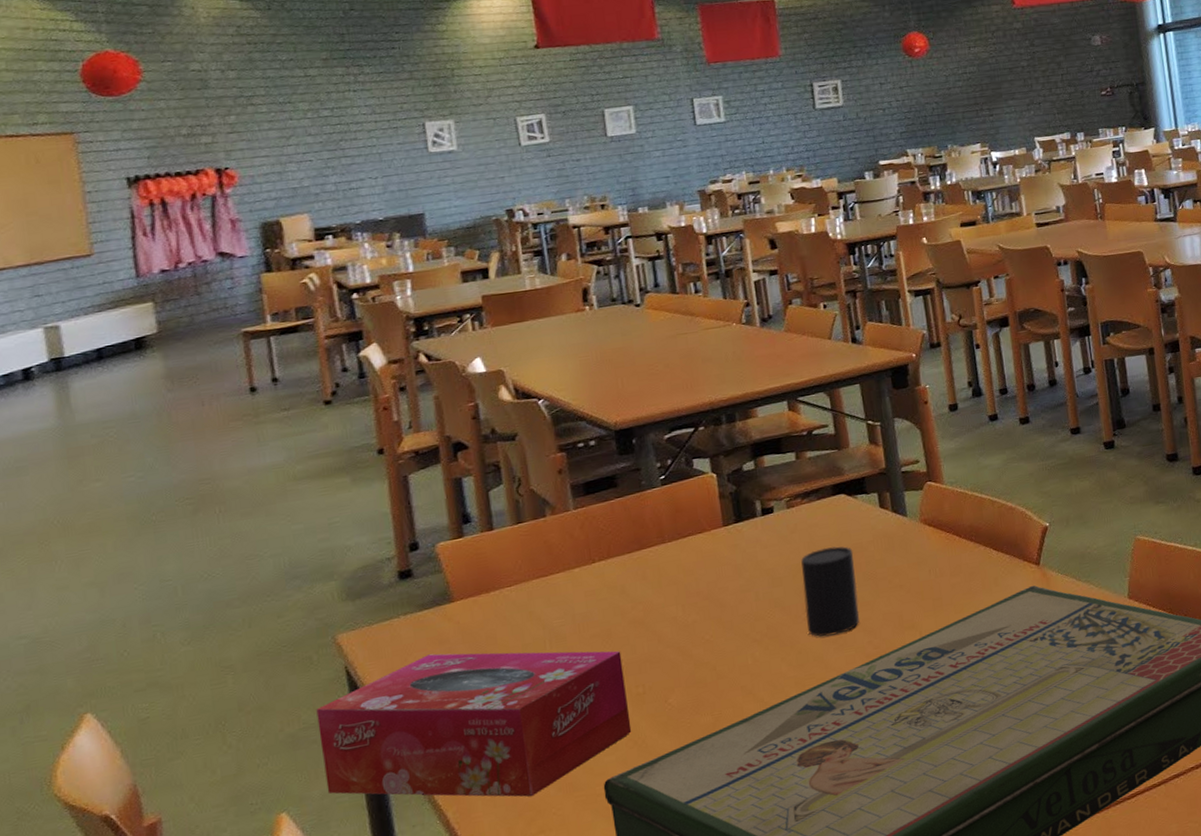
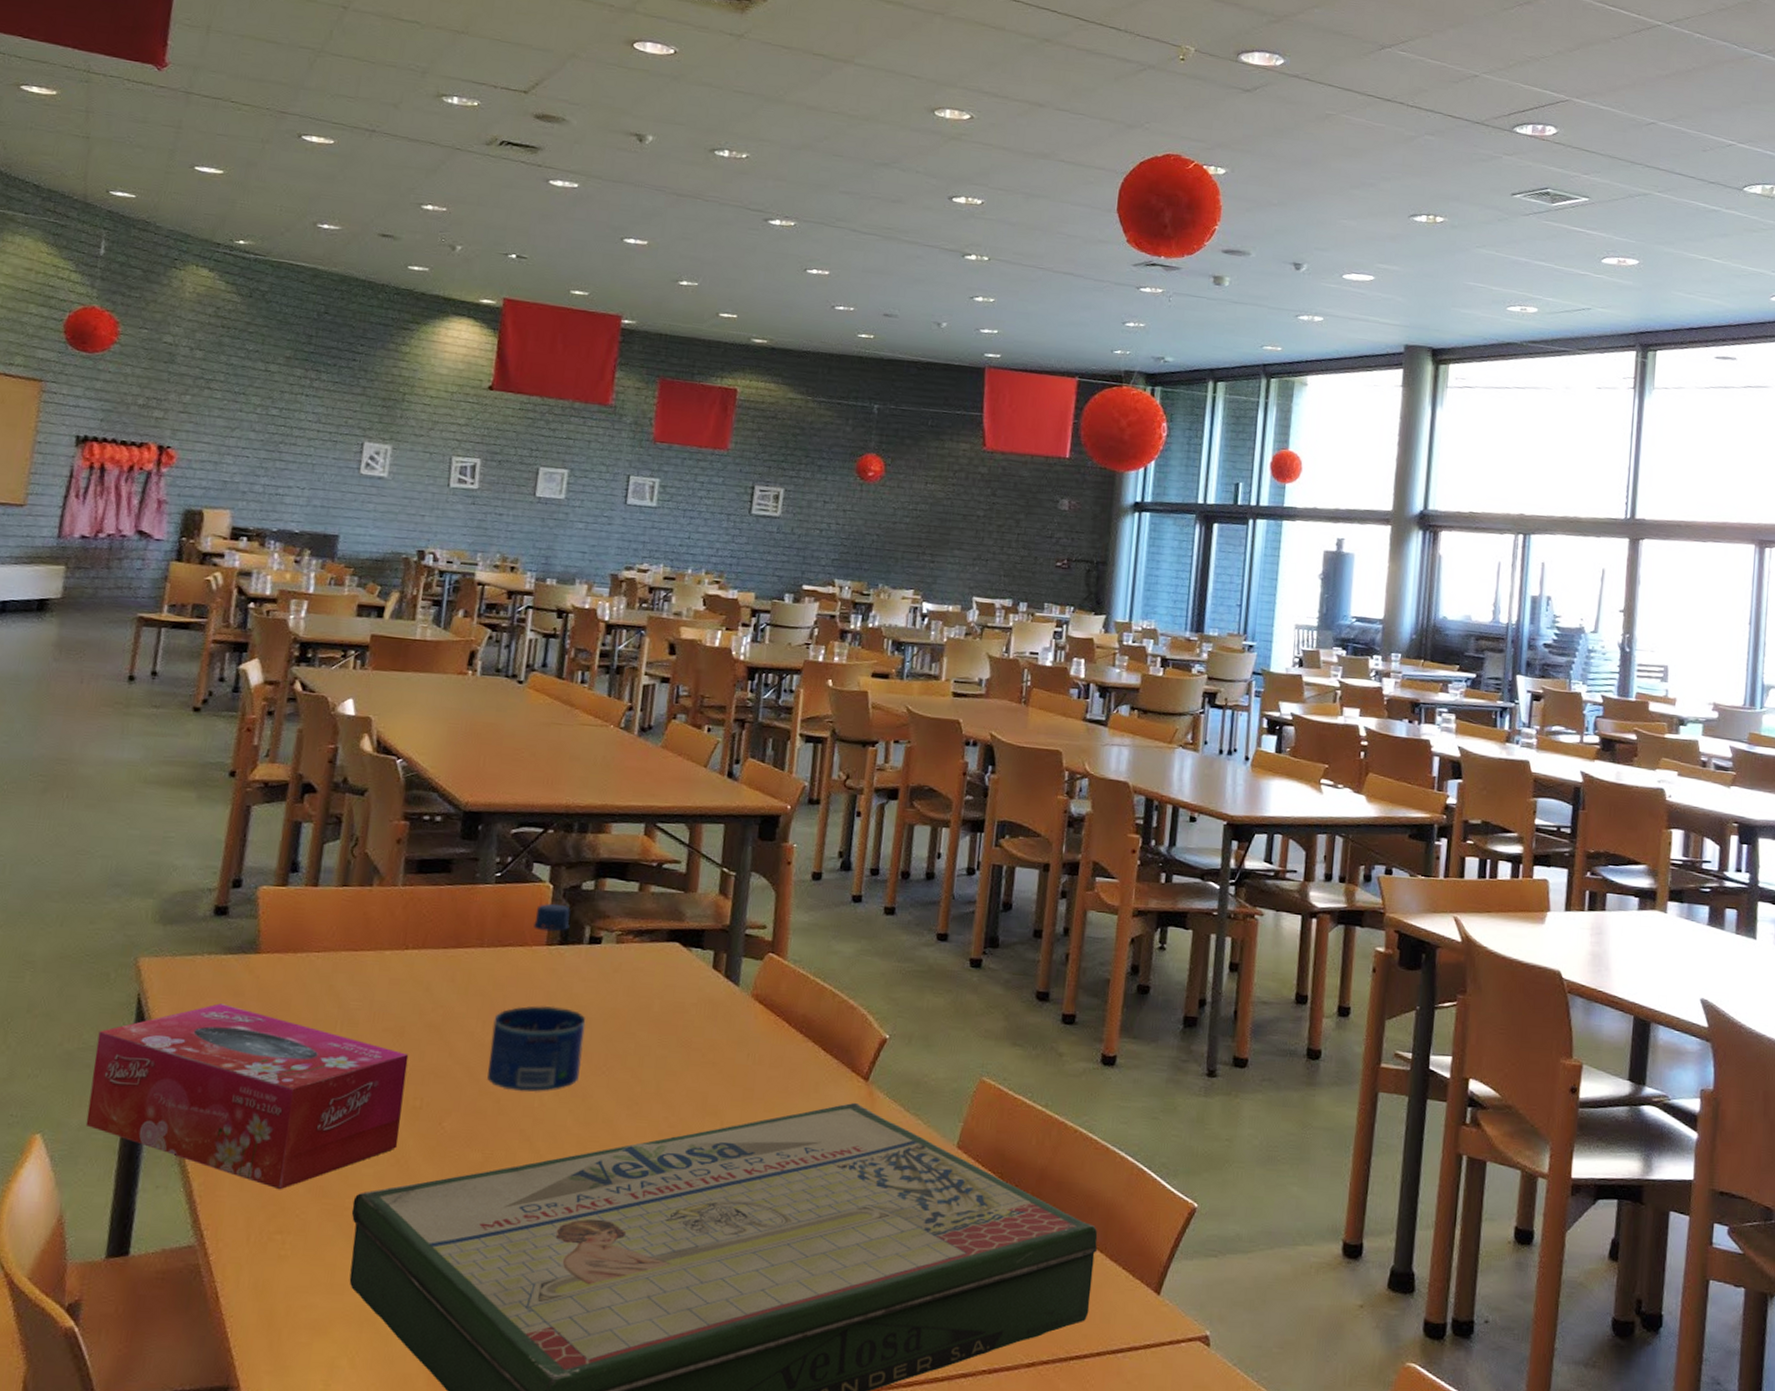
water bottle: none [692,488,783,658] -> present [487,903,586,1093]
cup: present [801,546,860,637] -> none [604,997,673,1100]

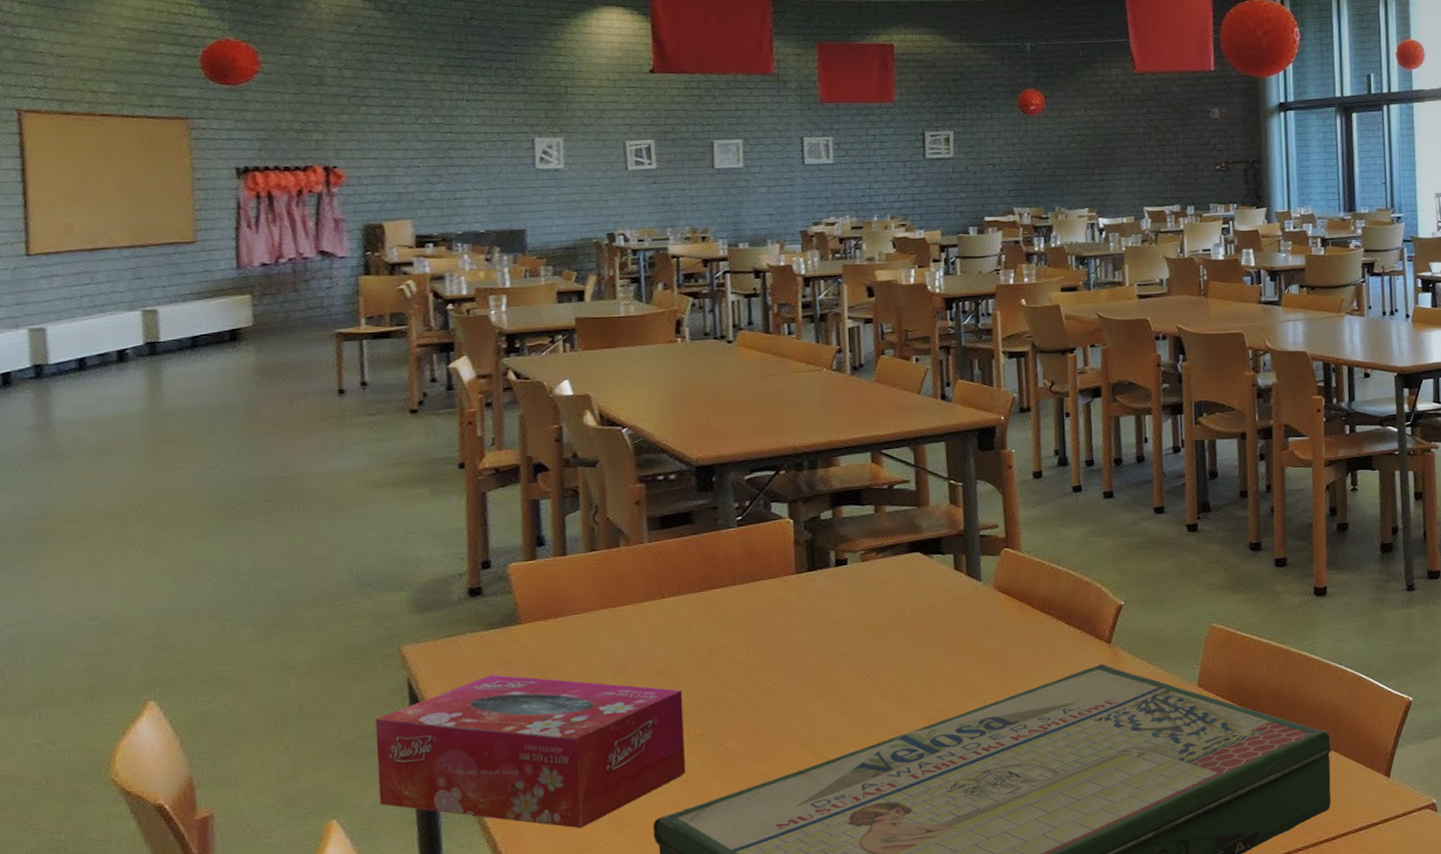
water bottle: present [487,903,586,1093] -> none [758,535,847,707]

